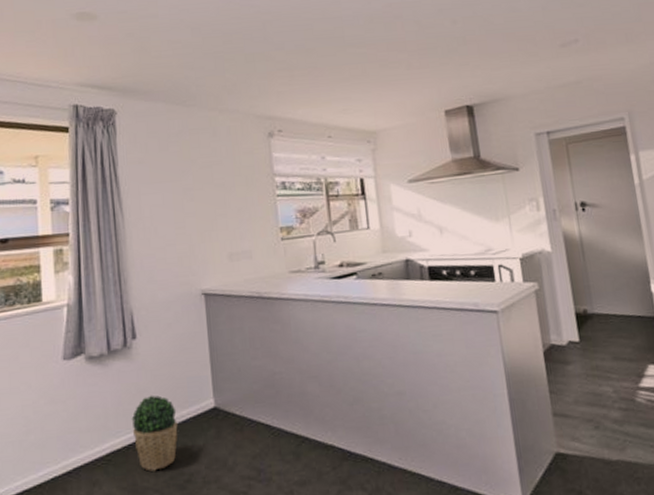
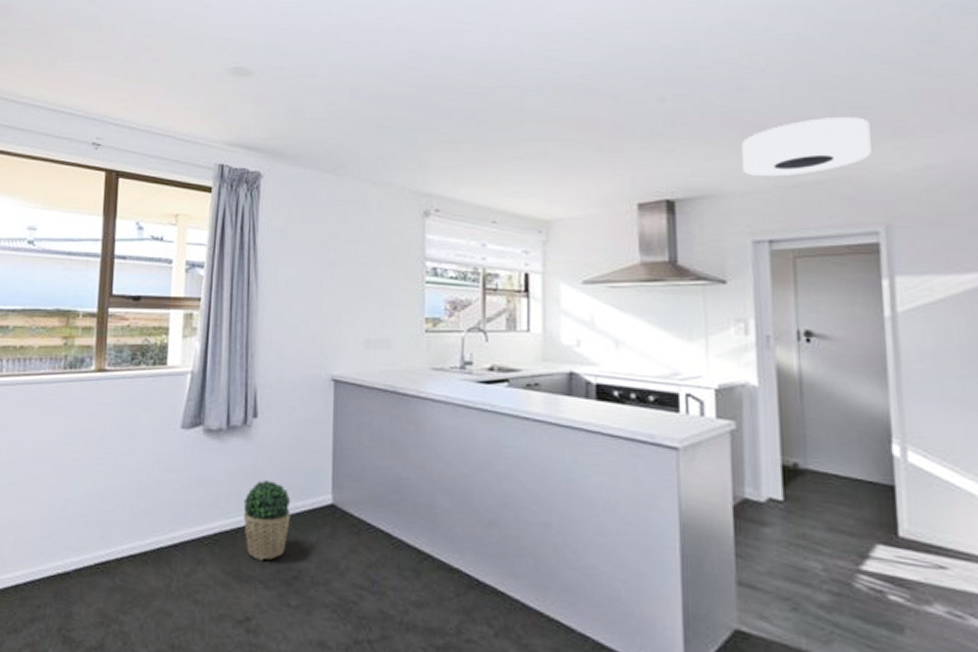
ceiling light: none [518,28,612,80] -> present [742,117,872,176]

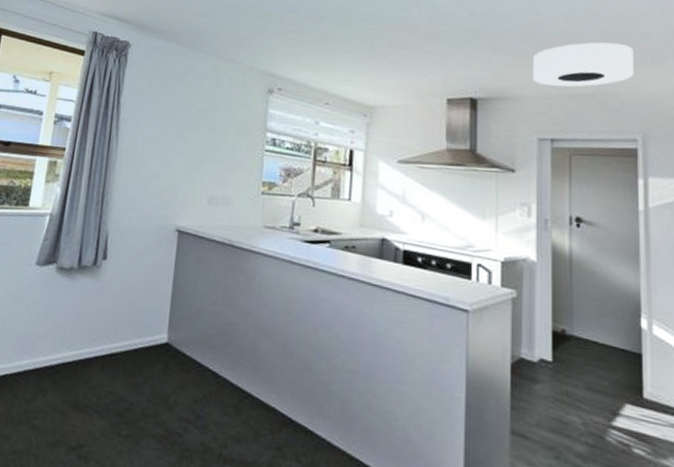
potted plant: present [243,479,291,561] -> none [85,317,130,392]

